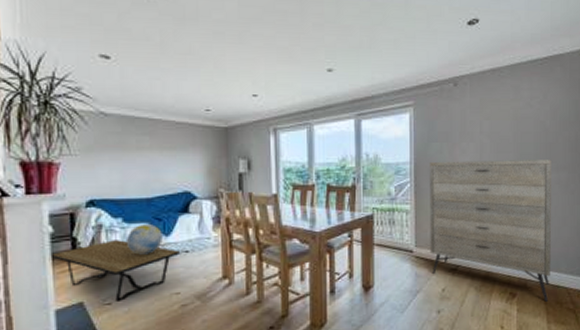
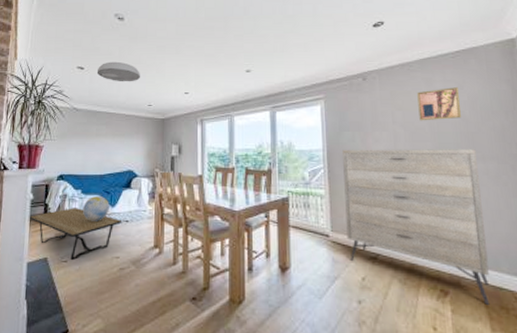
ceiling light: none [129,49,192,79] -> present [96,61,140,82]
wall art: none [505,96,543,131] -> present [417,87,462,121]

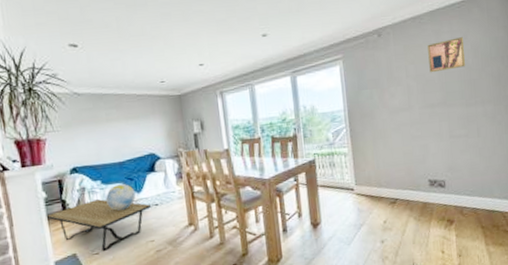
ceiling light: present [96,61,140,82] -> none [93,34,147,59]
dresser: present [341,149,489,305] -> none [361,95,485,226]

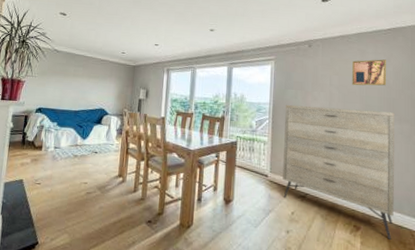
coffee table: present [47,199,152,251] -> none [9,137,92,183]
decorative globe: present [106,183,136,211] -> none [57,128,82,151]
dresser: none [361,95,485,226] -> present [283,104,395,240]

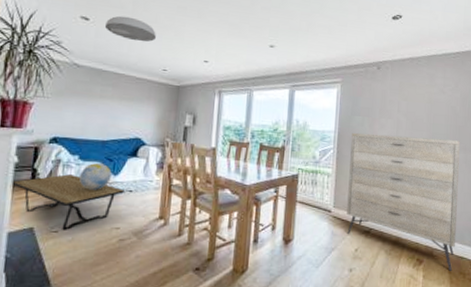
coffee table: none [9,137,92,183] -> present [13,174,126,230]
decorative globe: none [57,128,82,151] -> present [79,162,112,190]
ceiling light: none [77,10,117,31] -> present [104,15,156,42]
wall art: present [352,59,387,86] -> none [420,84,454,113]

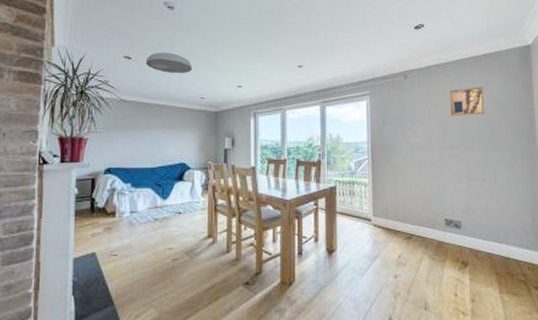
coffee table: present [13,174,126,230] -> none [75,201,175,253]
decorative globe: present [79,162,112,190] -> none [133,188,161,214]
dresser: present [346,133,460,271] -> none [384,141,501,272]
wall art: none [420,84,454,113] -> present [450,87,485,117]

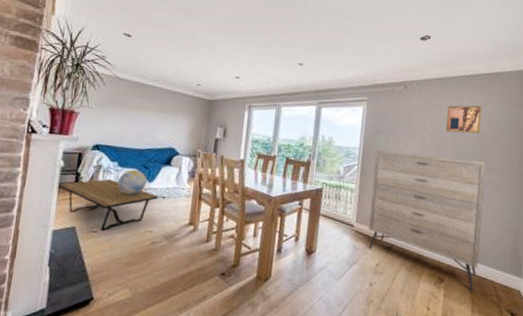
coffee table: none [75,201,175,253] -> present [59,179,159,231]
decorative globe: none [133,188,161,214] -> present [118,169,147,195]
ceiling light: present [145,52,192,74] -> none [145,33,192,58]
dresser: none [384,141,501,272] -> present [368,150,486,291]

